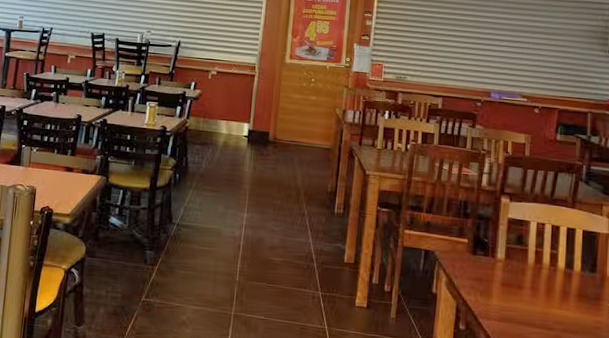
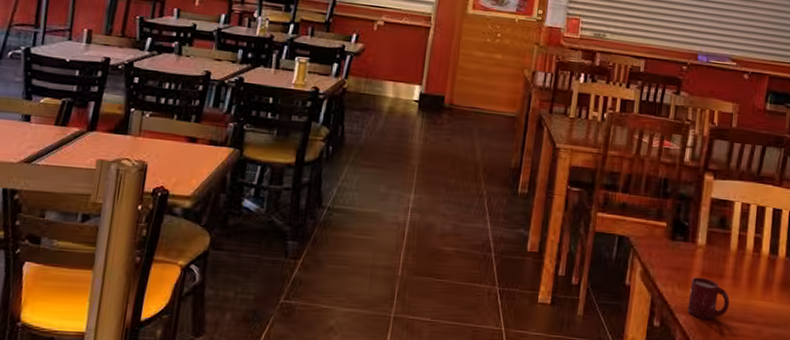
cup: none [490,287,529,325] -> present [687,277,729,319]

